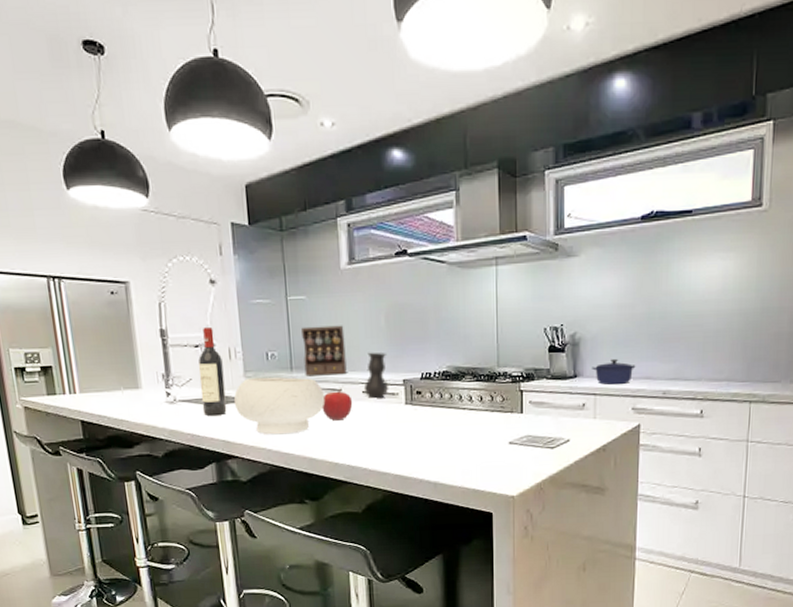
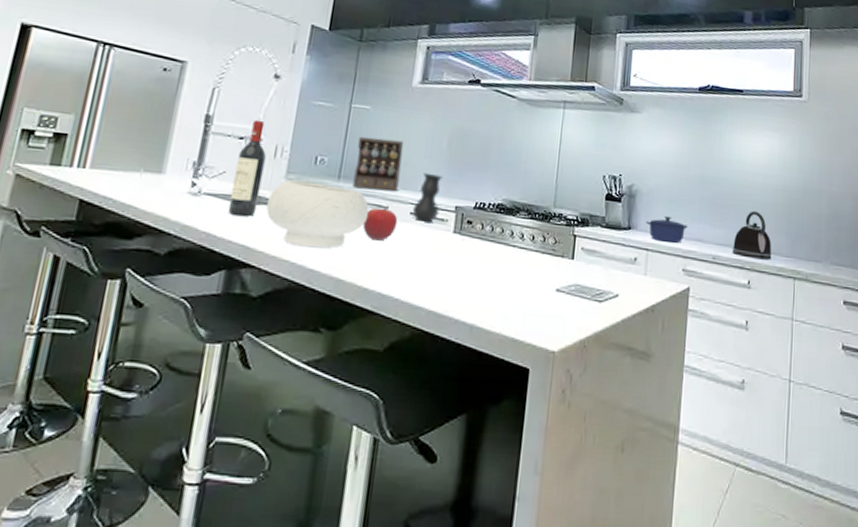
kettle: none [683,340,726,389] -> present [732,210,772,260]

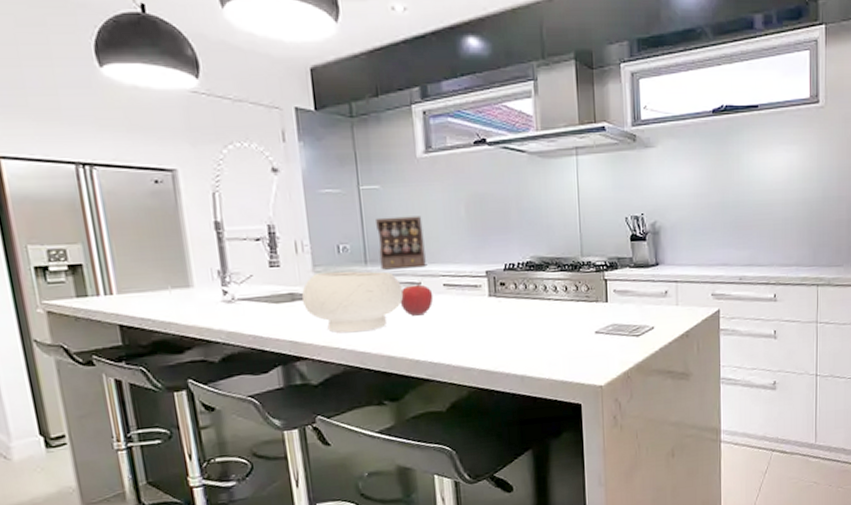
wine bottle: present [227,119,266,216] -> none [260,218,294,315]
vase: present [412,172,443,224] -> none [444,243,470,292]
cooking pot: present [646,215,688,244] -> none [673,246,713,272]
kettle: present [732,210,772,260] -> none [757,227,795,274]

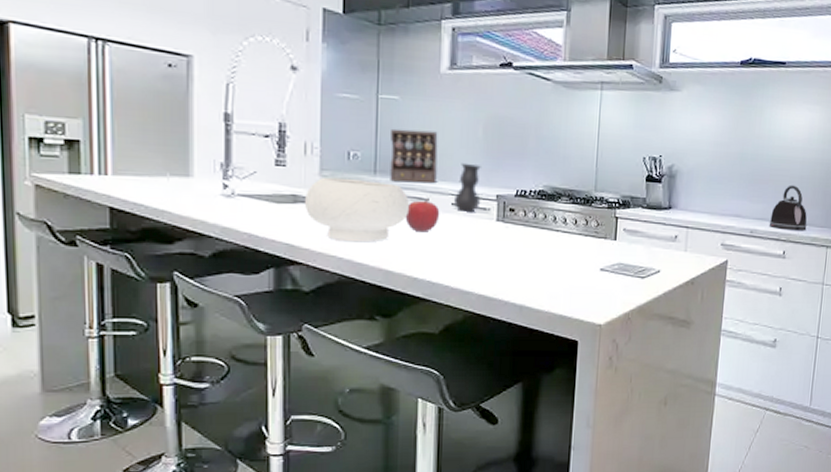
vase: none [444,243,470,292] -> present [453,162,481,213]
kettle: none [757,227,795,274] -> present [769,185,807,231]

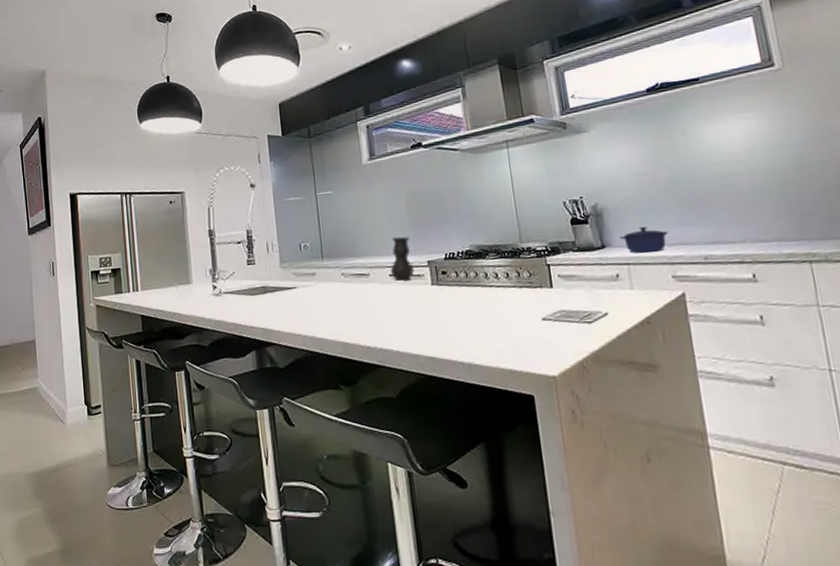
bowl: present [304,177,410,243] -> none [271,265,355,322]
spice rack: present [390,128,438,184] -> none [330,214,373,264]
fruit: present [405,199,440,232] -> none [351,274,381,305]
cooking pot: none [686,194,727,221] -> present [620,226,668,253]
kettle: present [769,185,807,231] -> none [725,200,777,251]

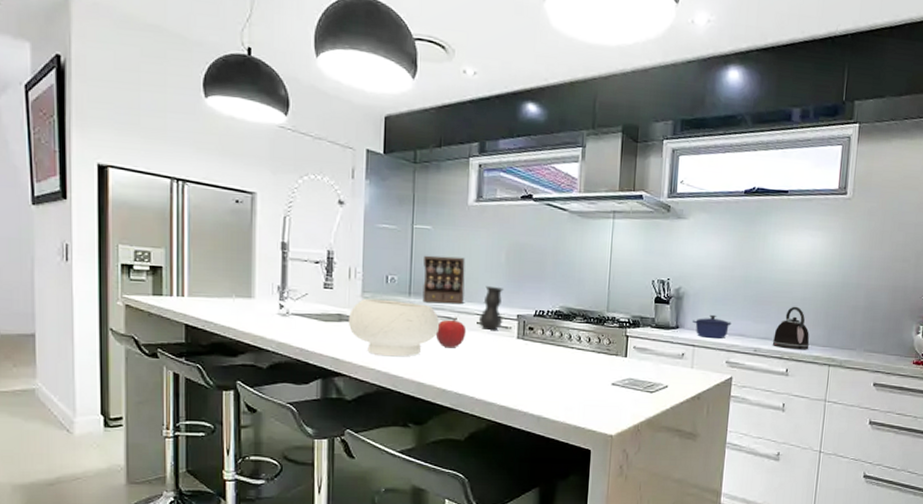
bowl: none [271,265,355,322] -> present [348,298,440,357]
spice rack: none [330,214,373,264] -> present [422,255,465,305]
fruit: none [351,274,381,305] -> present [435,318,467,348]
kettle: none [725,200,777,251] -> present [772,306,810,350]

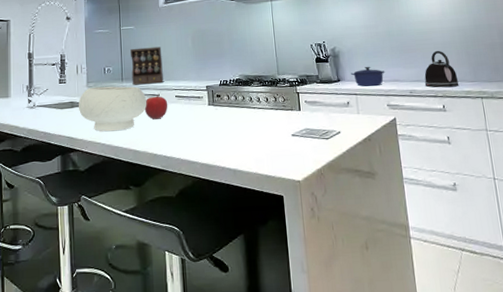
vase: present [478,285,503,331] -> none [176,65,195,102]

